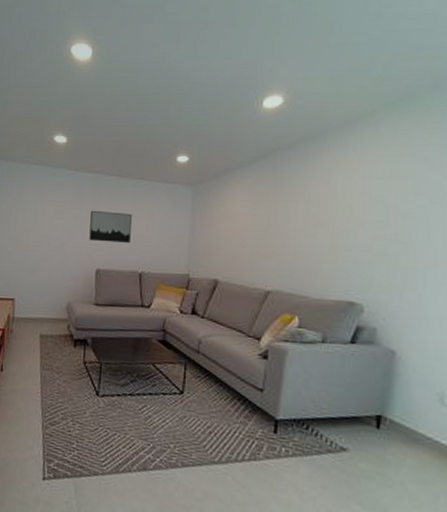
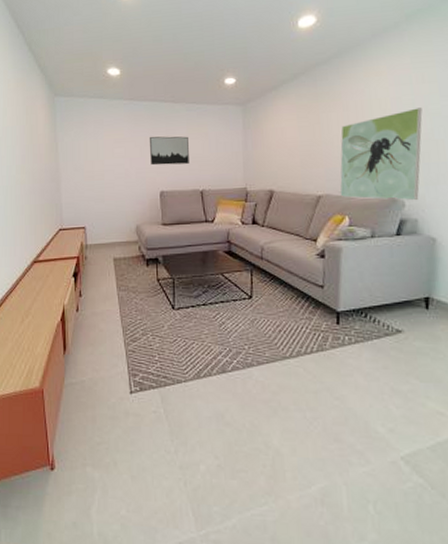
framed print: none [291,205,393,308] -> present [339,108,423,201]

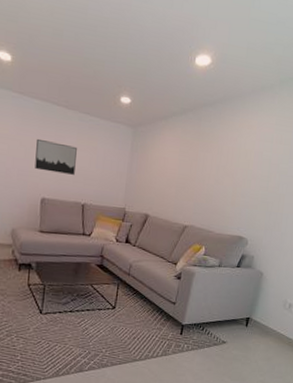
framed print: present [339,108,423,201] -> none [201,164,275,241]

